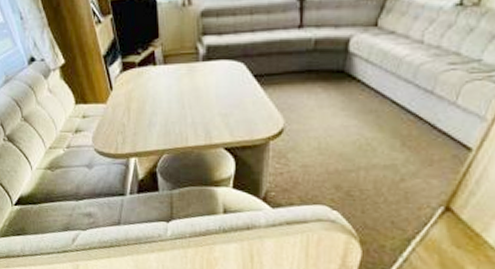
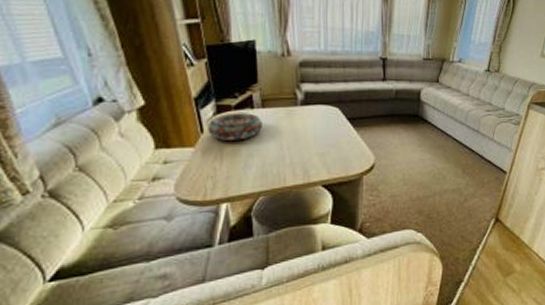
decorative bowl: none [115,70,164,98] -> present [207,113,262,140]

